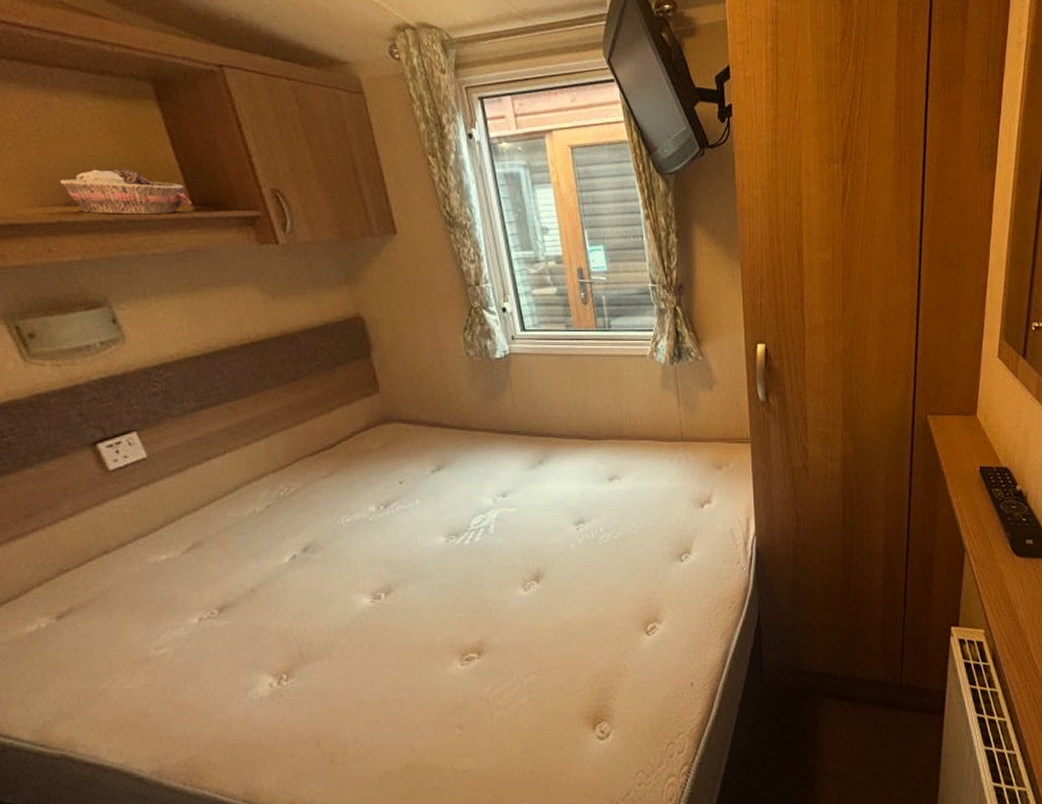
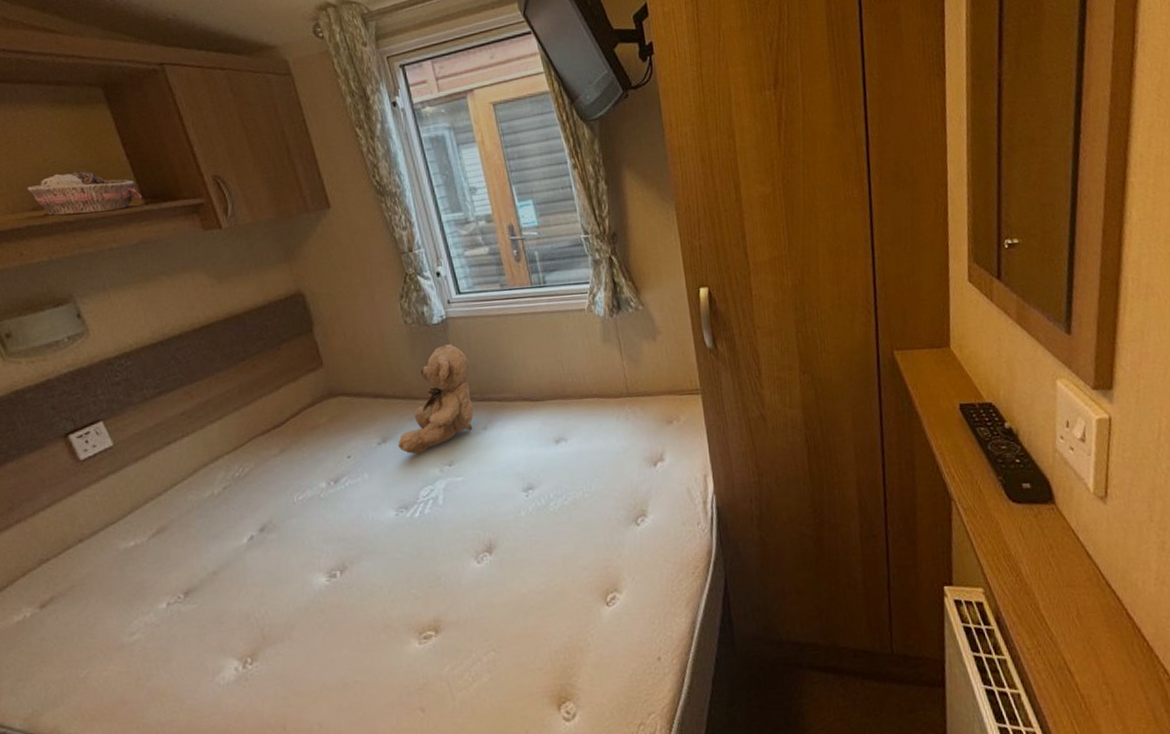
teddy bear: none [451,379,530,484] -> present [397,344,474,454]

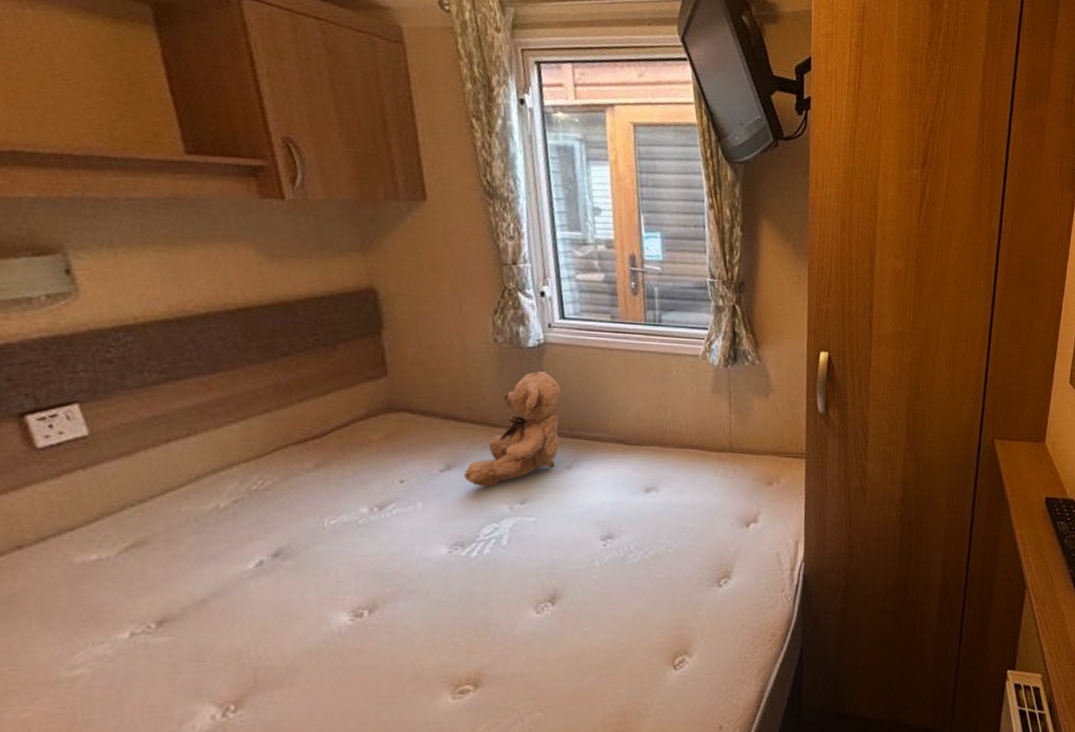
decorative basket: present [27,170,143,216] -> none [20,94,185,154]

